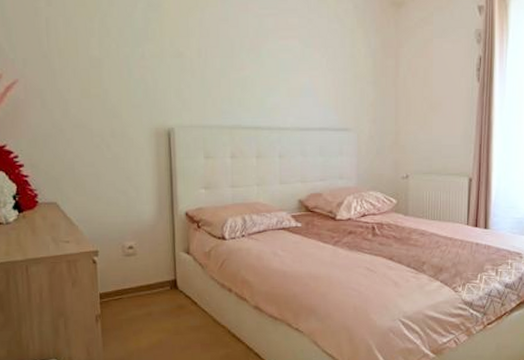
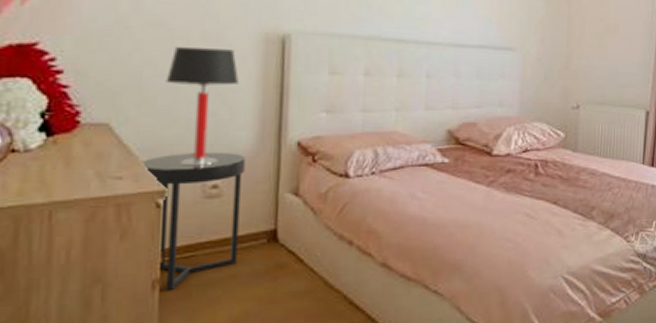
side table: none [78,221,151,323] -> present [138,152,246,290]
table lamp: none [90,143,140,232] -> present [165,47,239,166]

